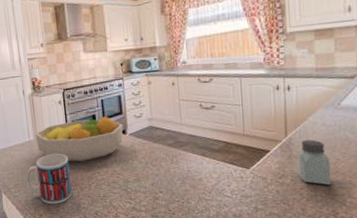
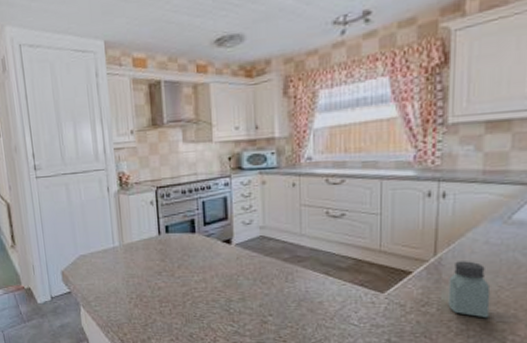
mug: present [25,153,72,205] -> none [108,263,163,322]
fruit bowl: present [35,116,123,162] -> none [120,221,228,274]

